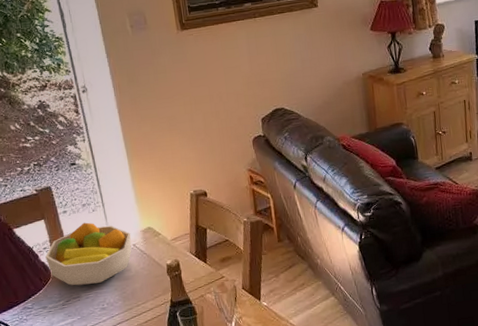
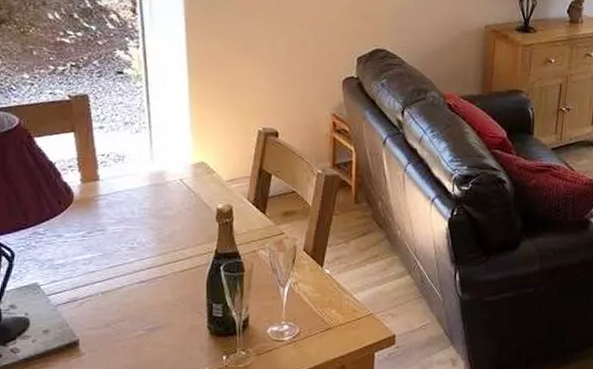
fruit bowl: present [45,222,132,286] -> none [69,144,179,217]

